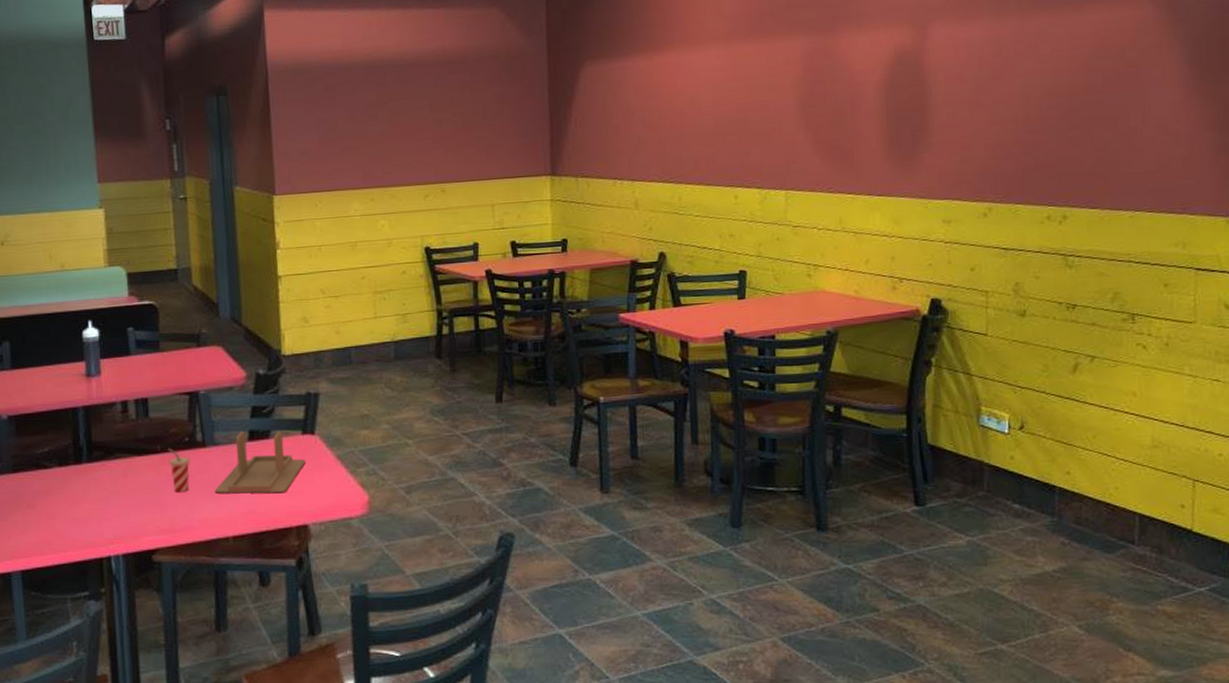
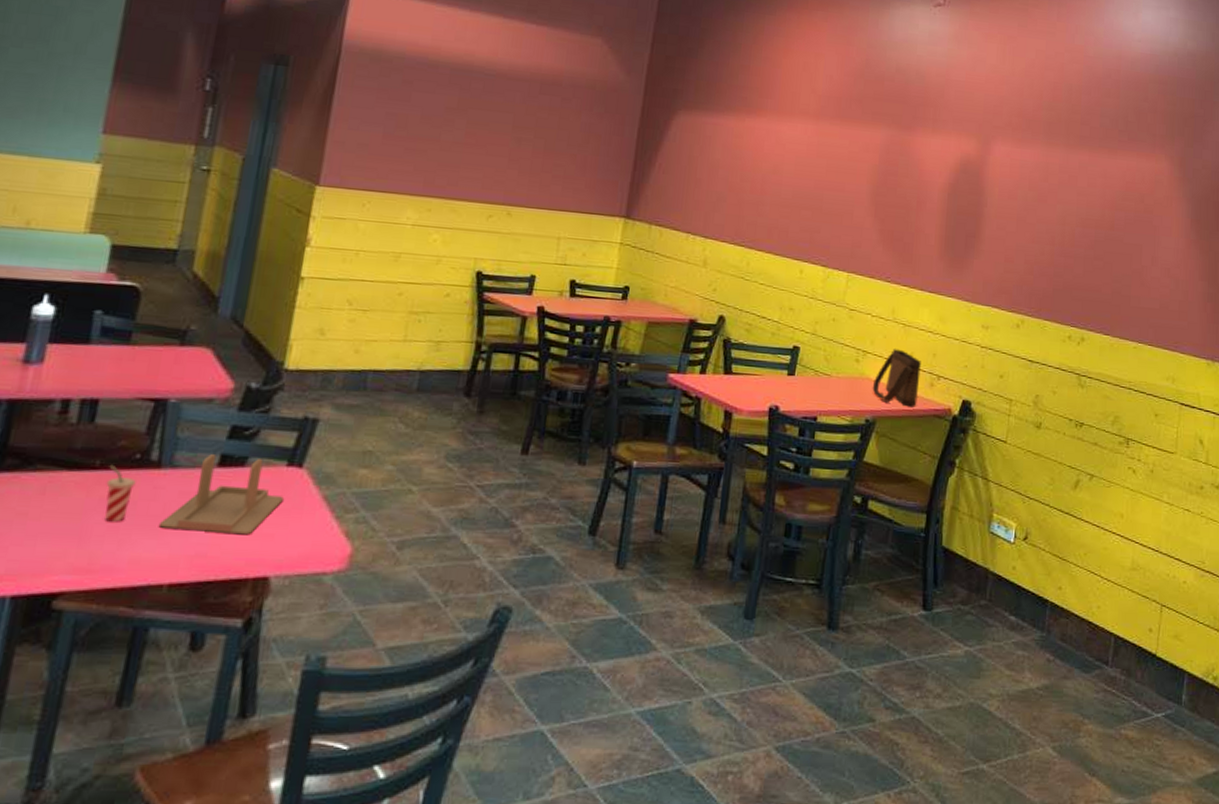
handbag: none [829,258,881,312] -> present [872,349,921,406]

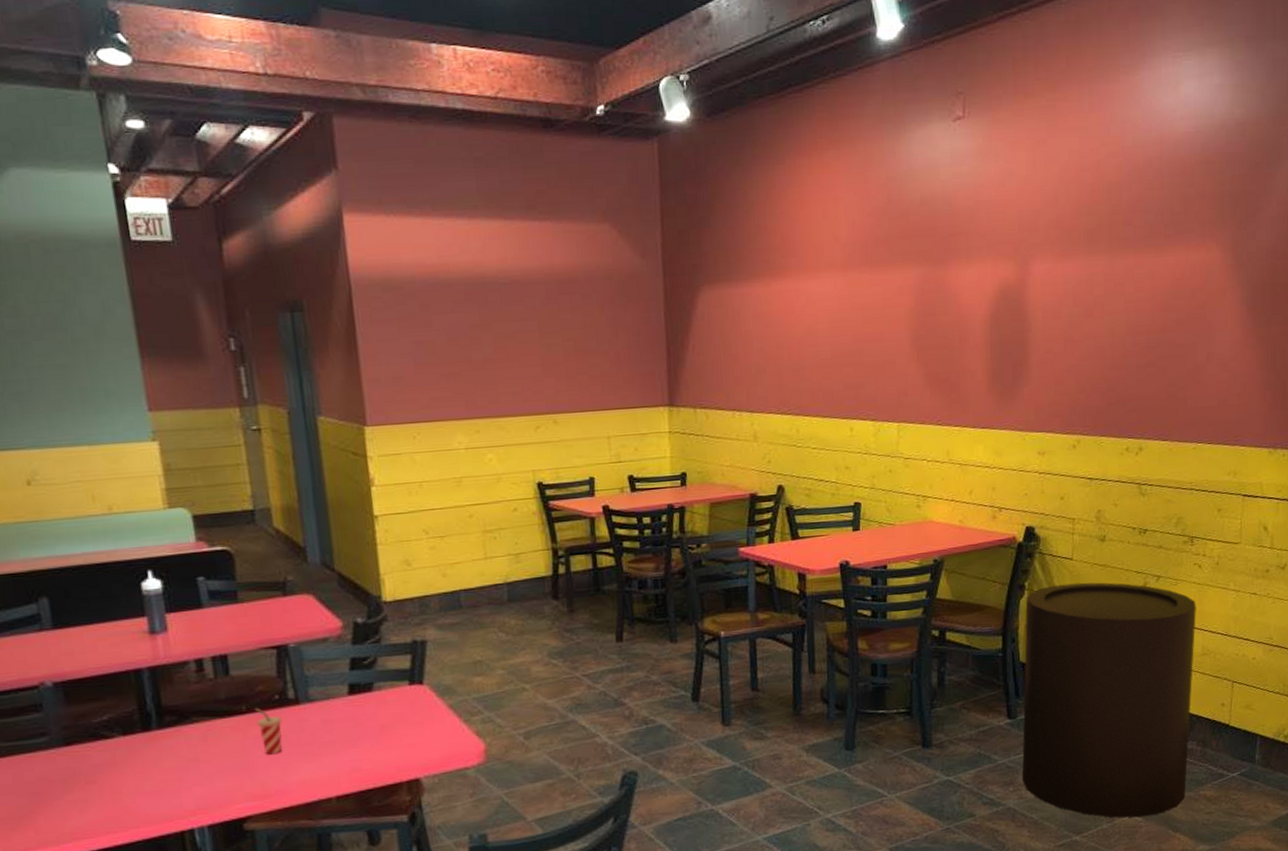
napkin holder: present [158,454,284,535] -> none [312,683,414,753]
handbag: present [872,349,921,406] -> none [936,488,982,541]
trash can: none [930,467,1128,752] -> present [1022,582,1196,818]

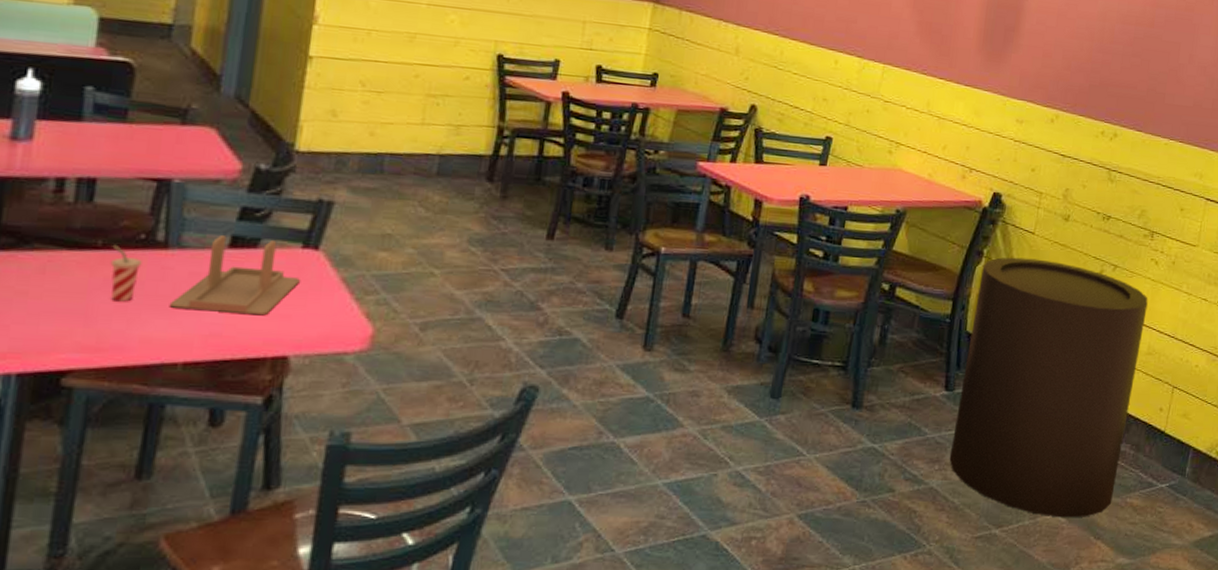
napkin holder: none [312,683,414,753] -> present [169,235,300,316]

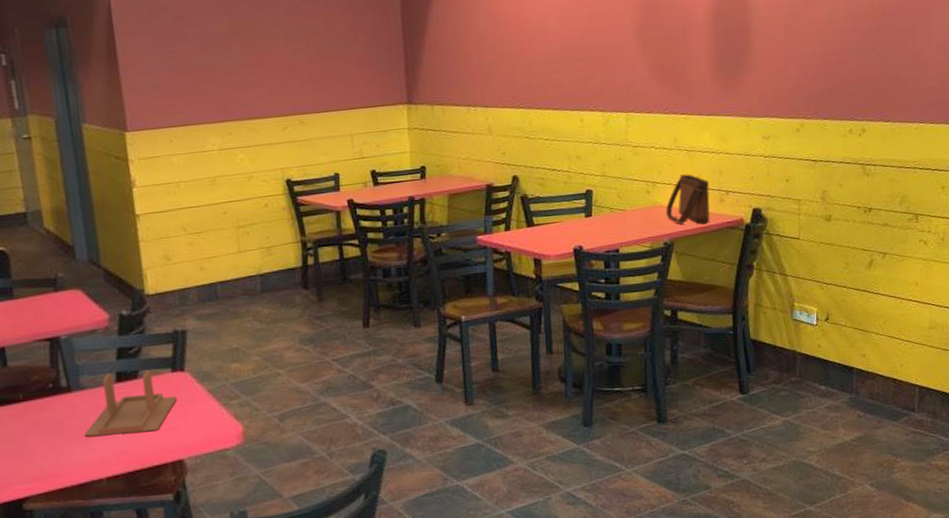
beverage cup: present [110,244,142,302] -> none [30,395,57,439]
handbag: none [904,141,954,197] -> present [665,174,710,224]
trash can: present [949,257,1148,518] -> none [755,260,923,488]

